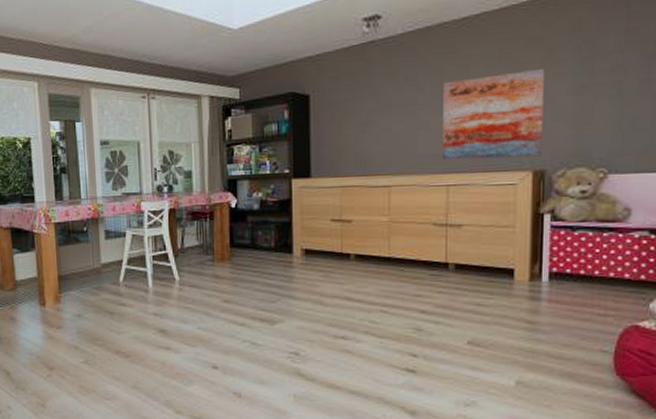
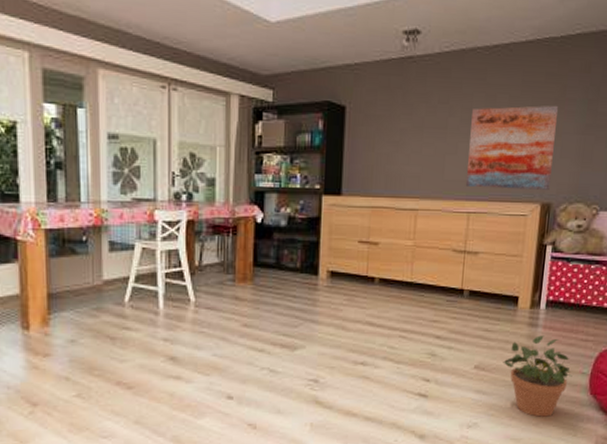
potted plant: none [501,310,590,398] -> present [503,335,572,417]

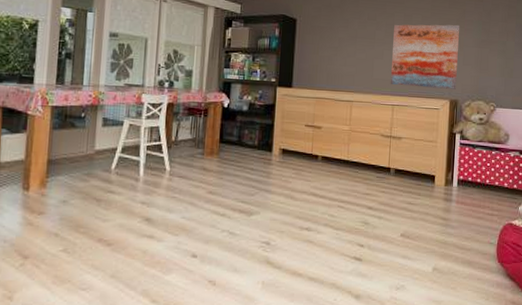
potted plant: present [503,335,572,417] -> none [424,209,482,281]

